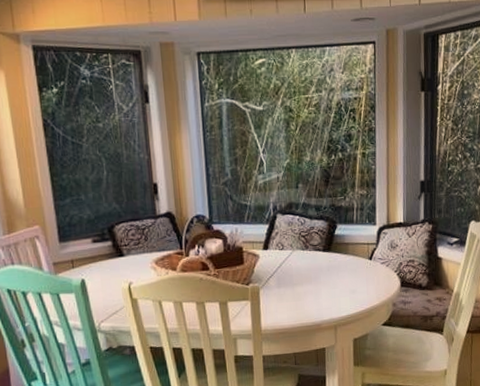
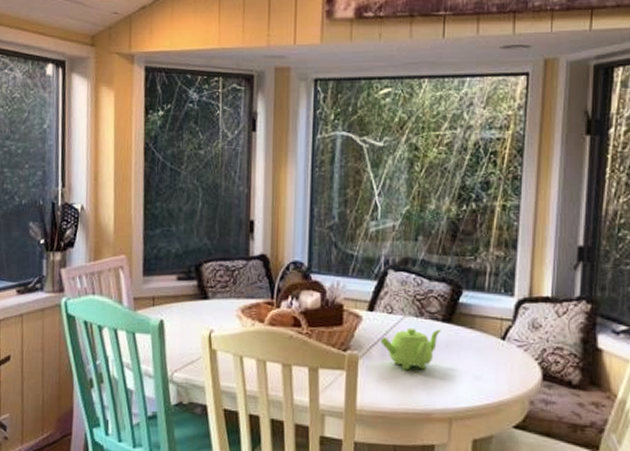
teapot: none [276,257,323,294] -> present [380,327,441,370]

